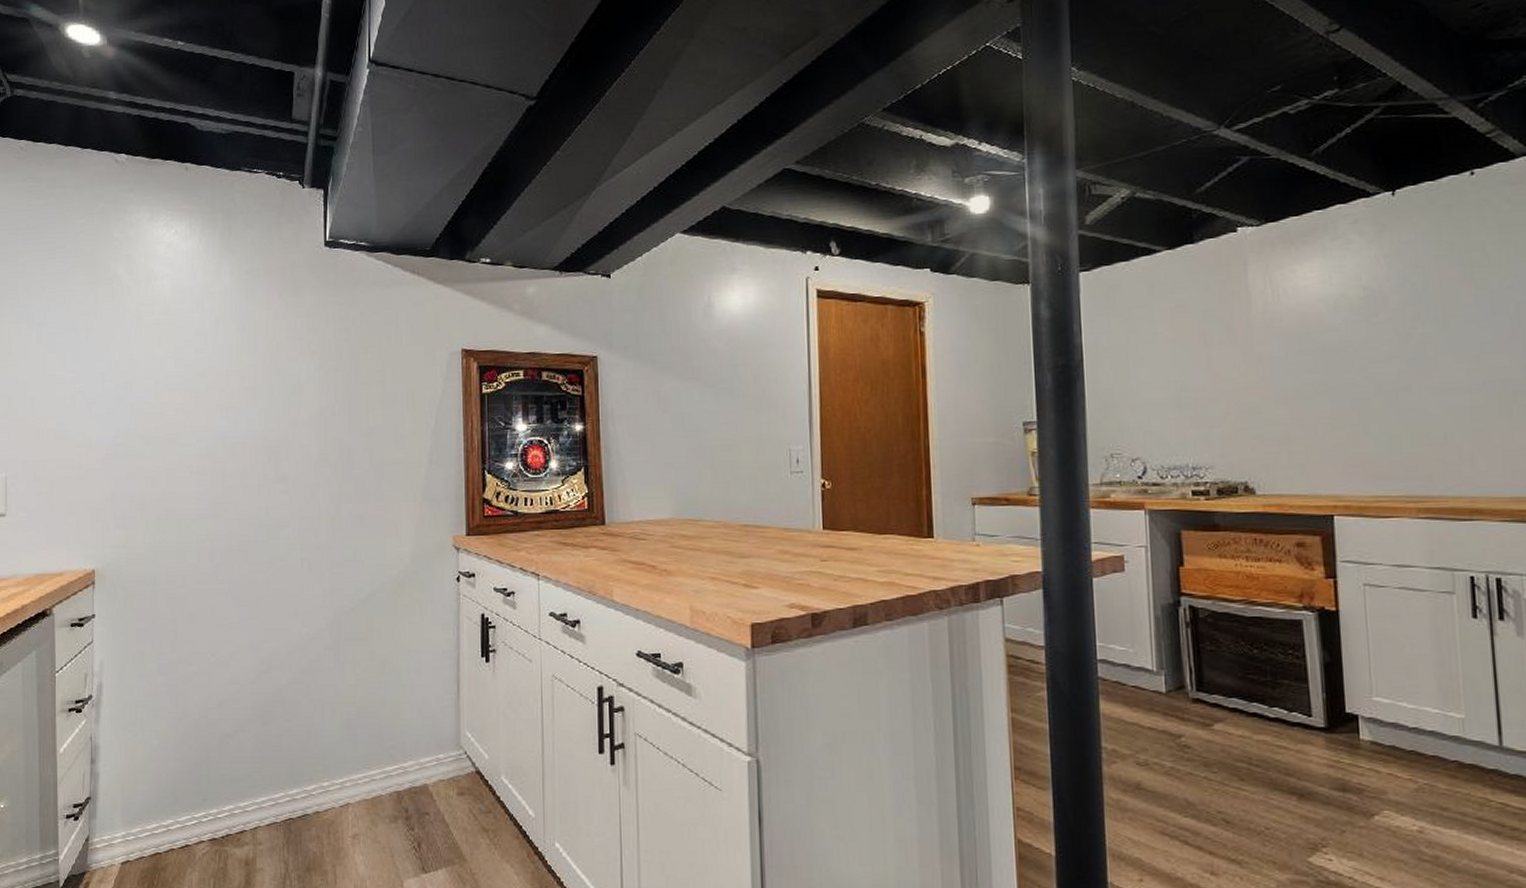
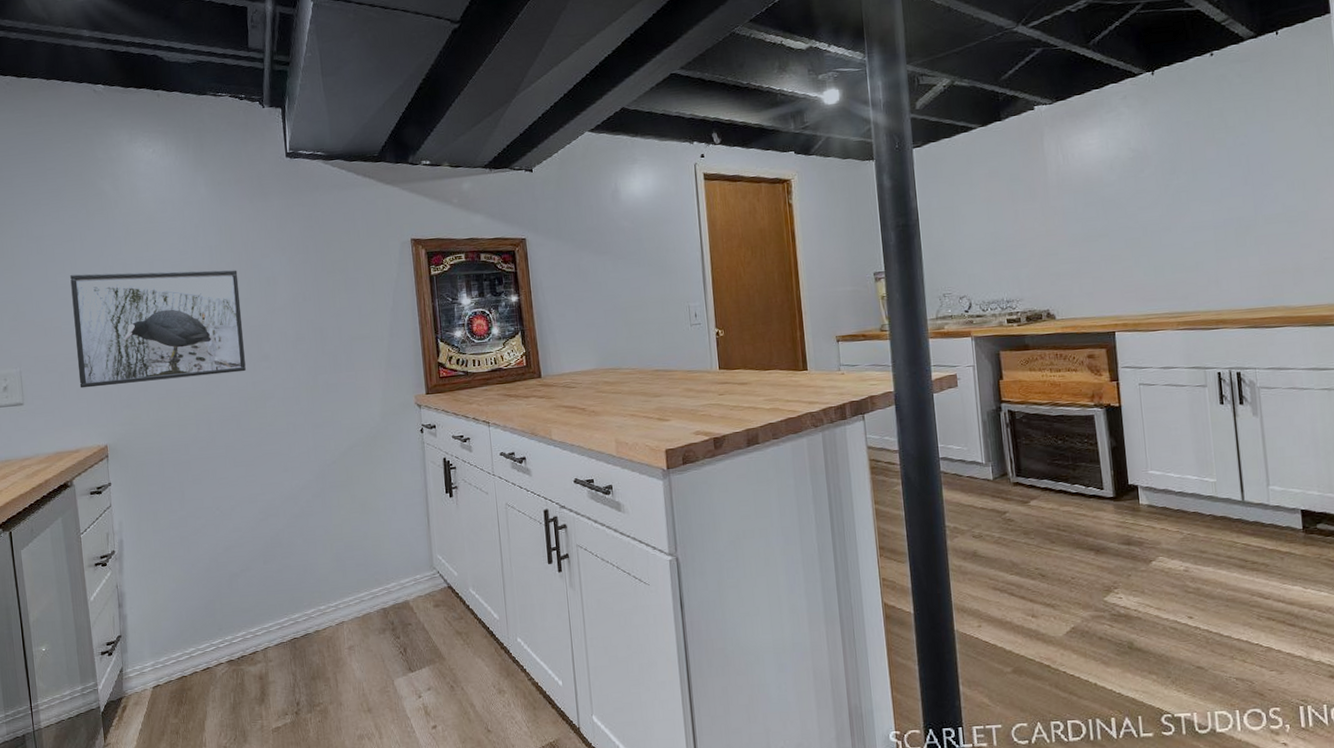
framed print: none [70,368,260,502] -> present [70,270,246,389]

